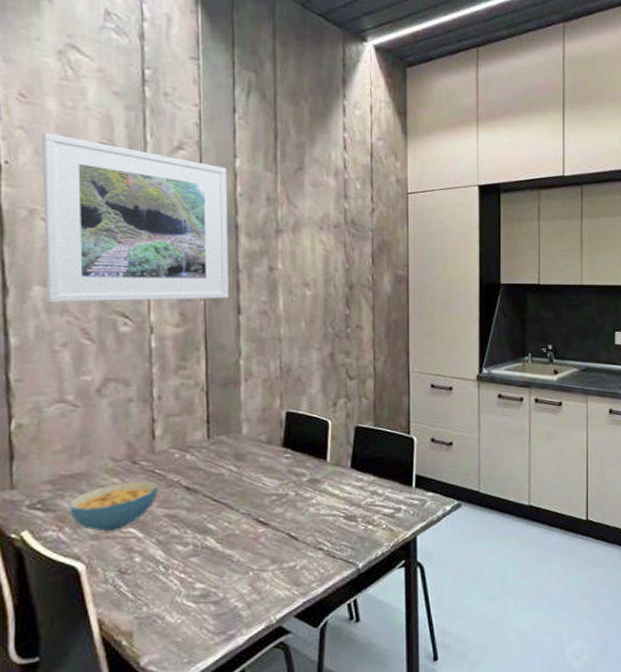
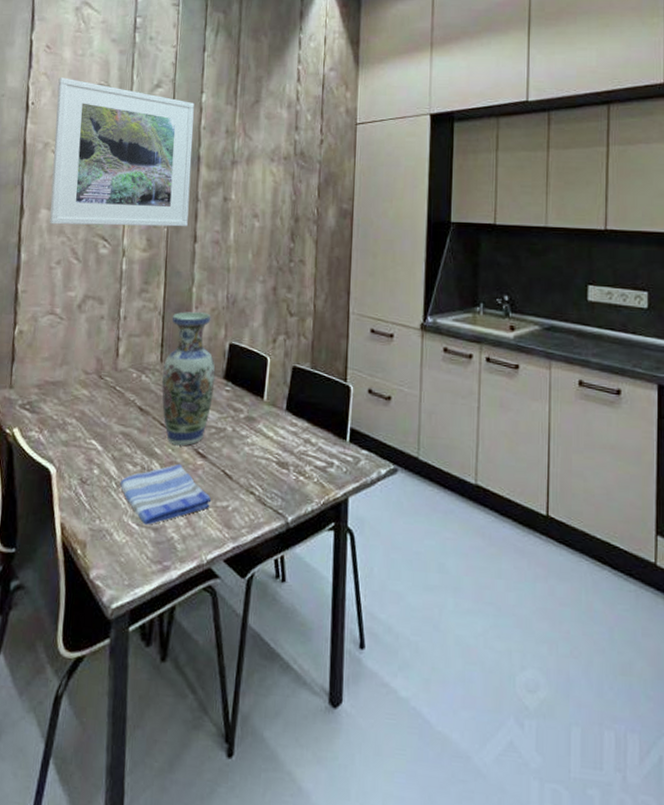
cereal bowl: present [68,480,159,532] -> none [48,394,118,441]
dish towel: none [168,535,277,601] -> present [119,463,212,525]
vase: none [211,384,273,518] -> present [161,312,216,445]

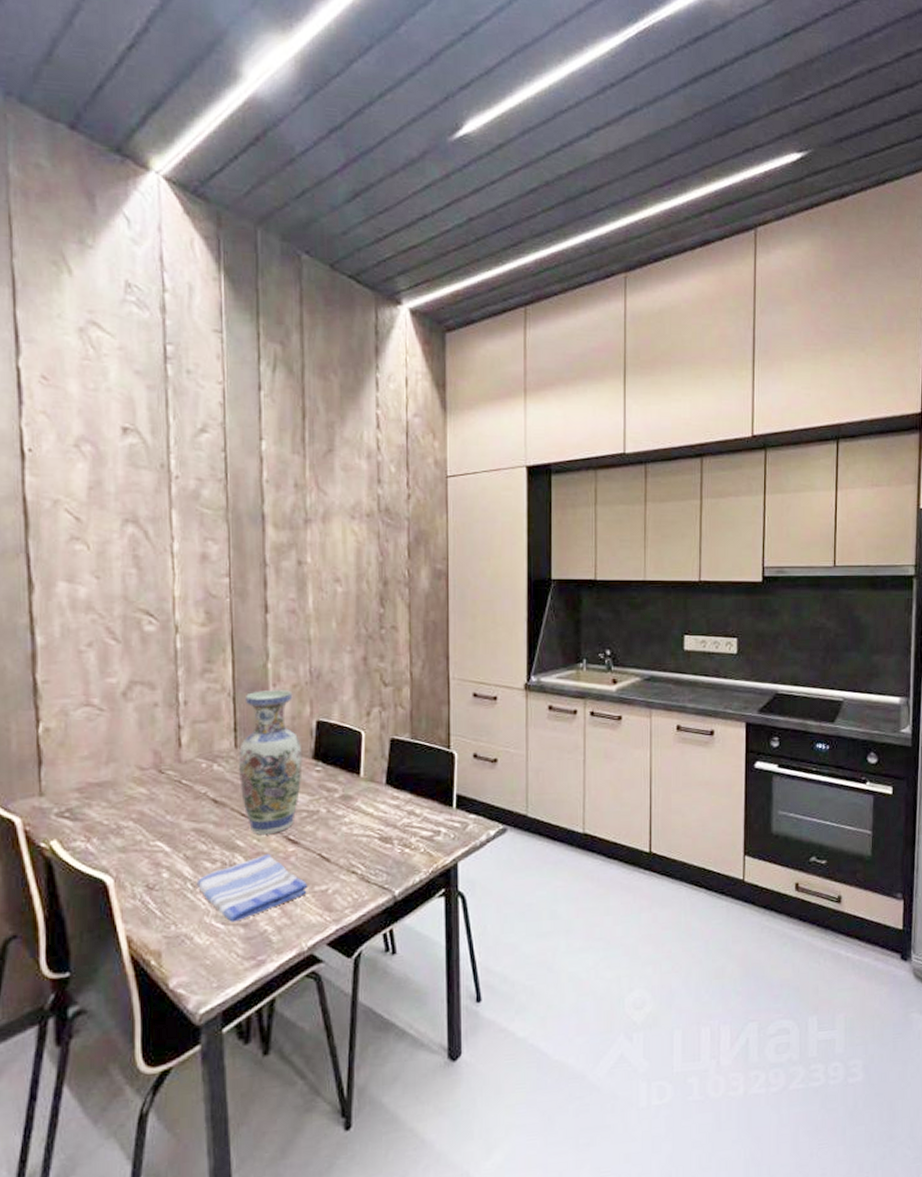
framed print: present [49,77,194,227] -> none [64,417,255,600]

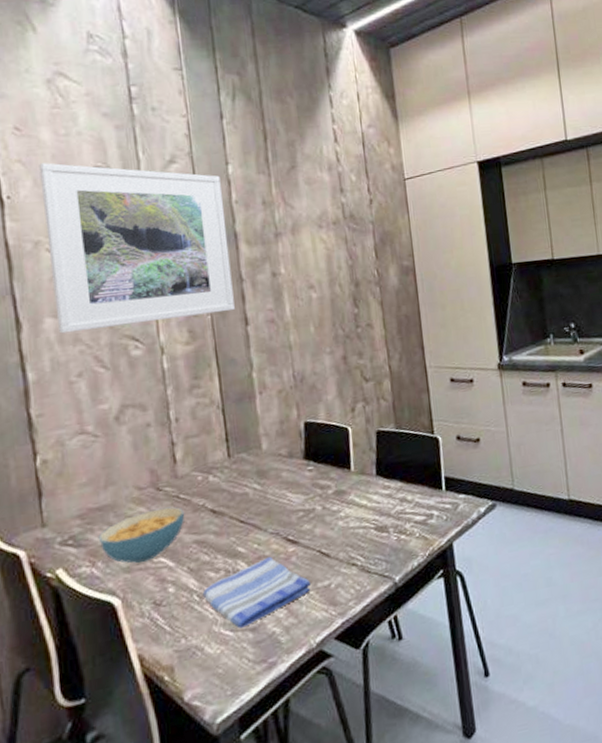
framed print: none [64,417,255,600] -> present [39,163,235,334]
cereal bowl: none [95,791,186,845] -> present [98,507,185,564]
vase: present [239,690,303,834] -> none [232,396,295,539]

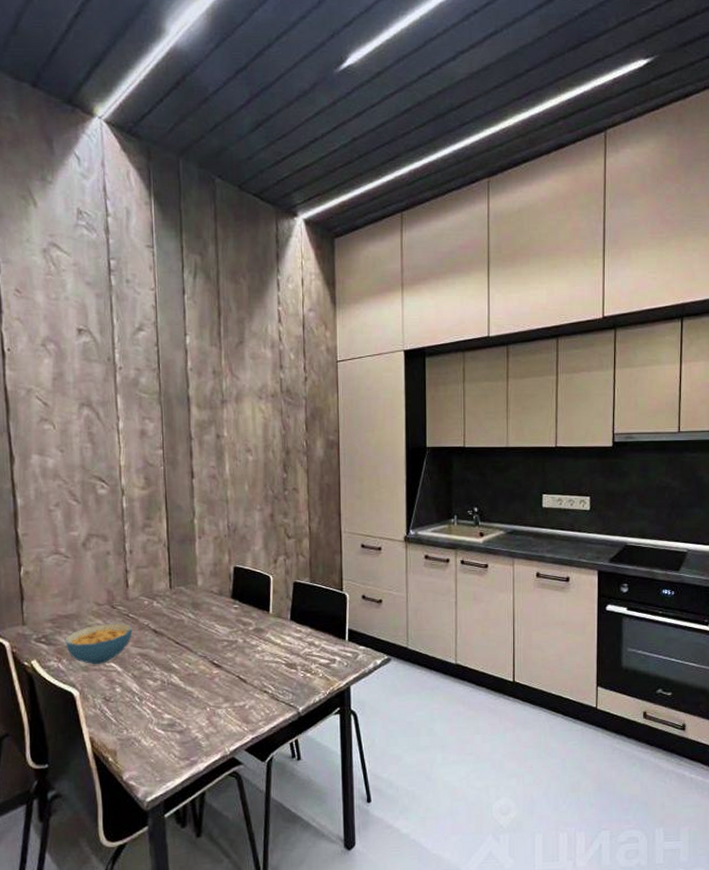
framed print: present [39,163,235,334] -> none [33,322,184,469]
dish towel: present [202,556,312,628] -> none [142,675,230,729]

